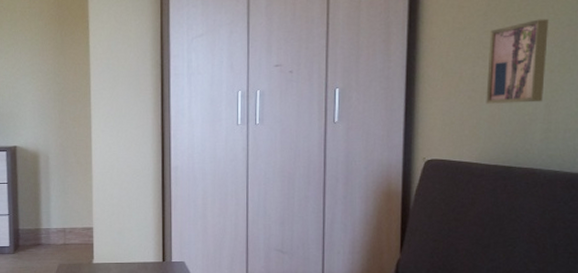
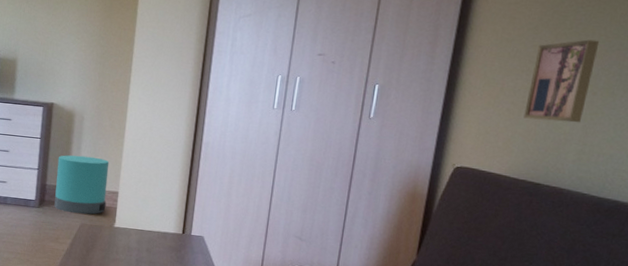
trash can: none [27,195,82,255] -> present [54,155,110,215]

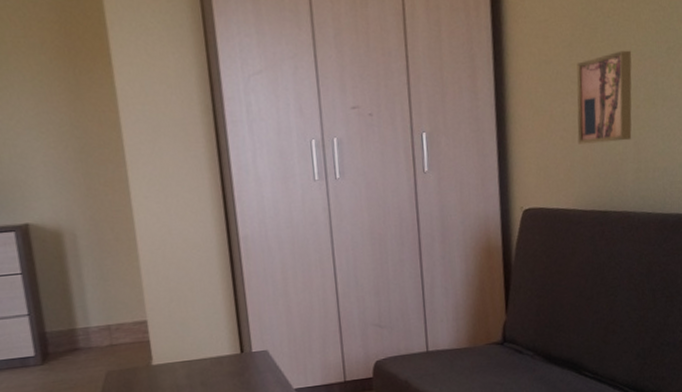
trash can: present [54,155,110,215] -> none [53,283,135,362]

